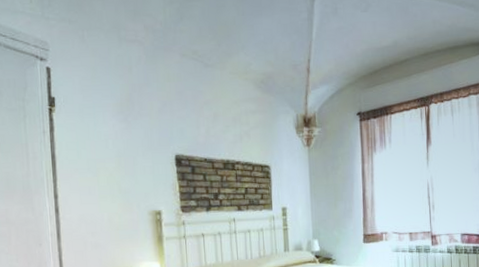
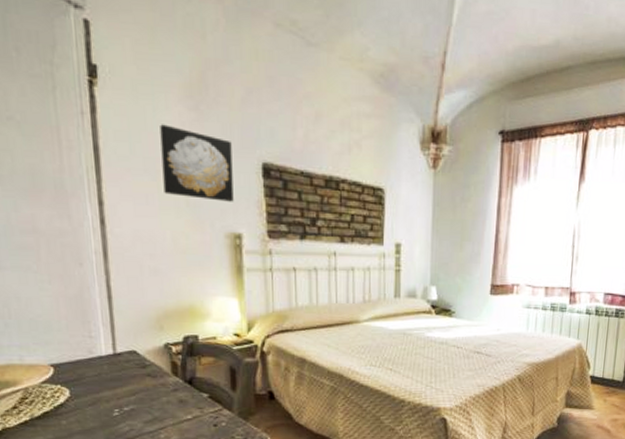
wall art: none [99,134,154,187] -> present [160,124,234,202]

